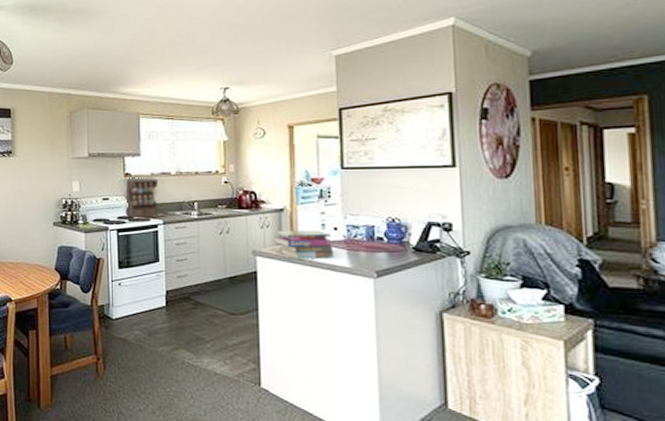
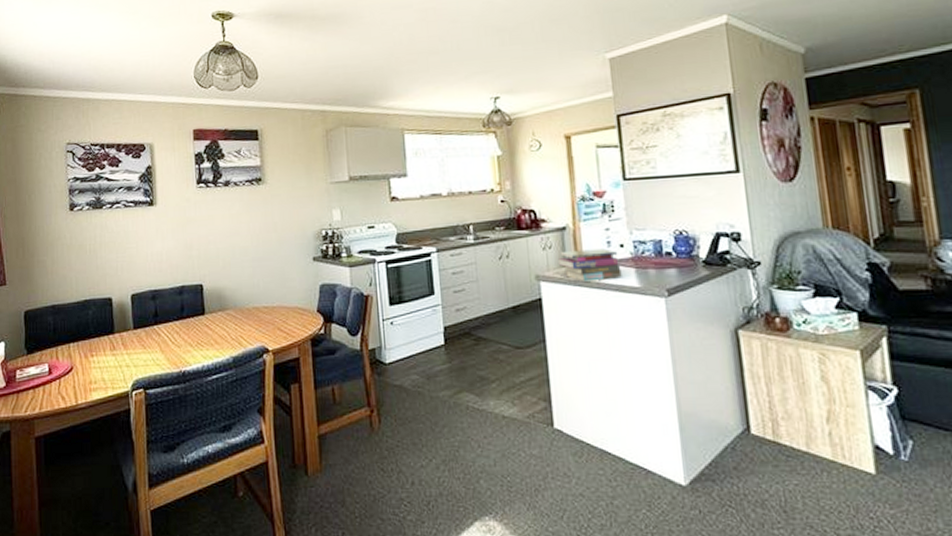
spice rack: present [126,178,159,218] -> none [393,201,431,247]

